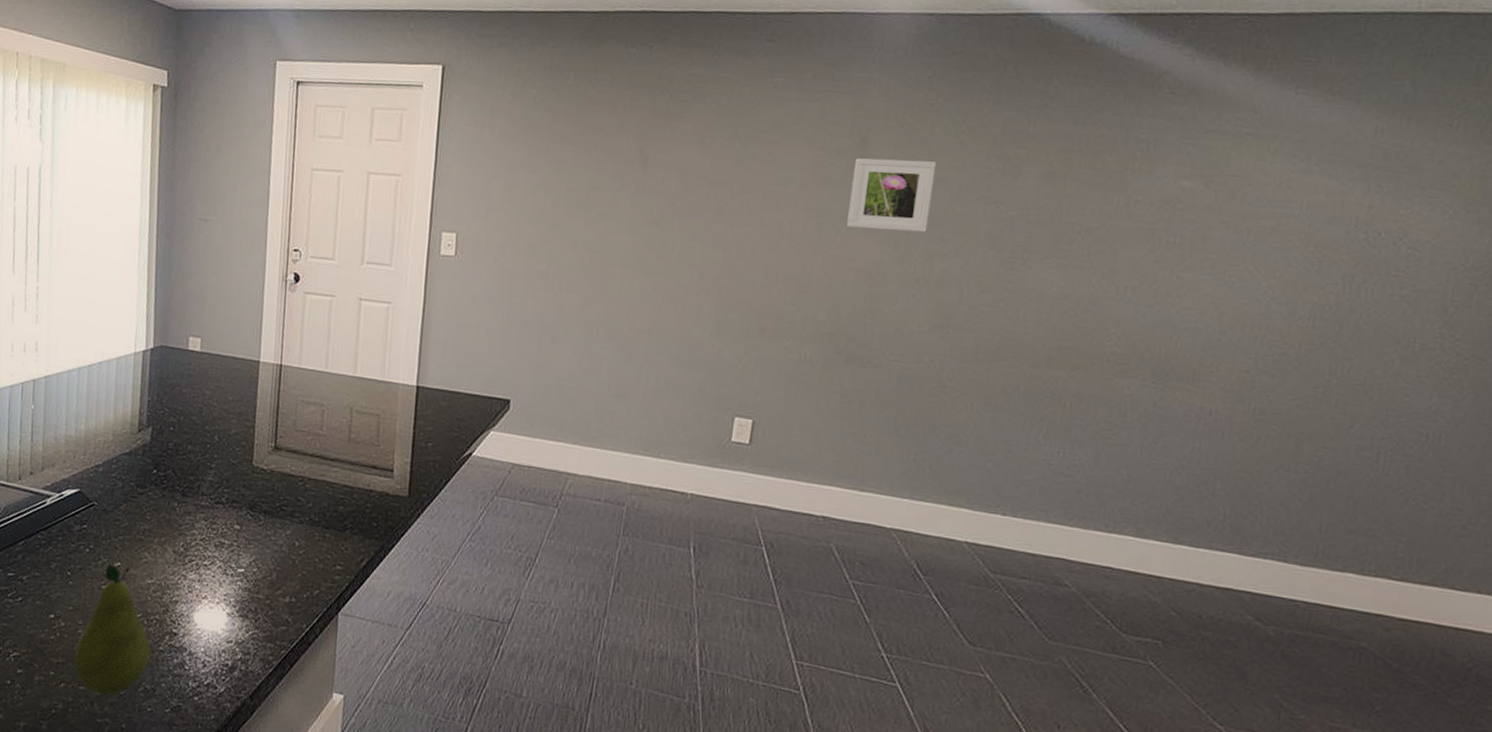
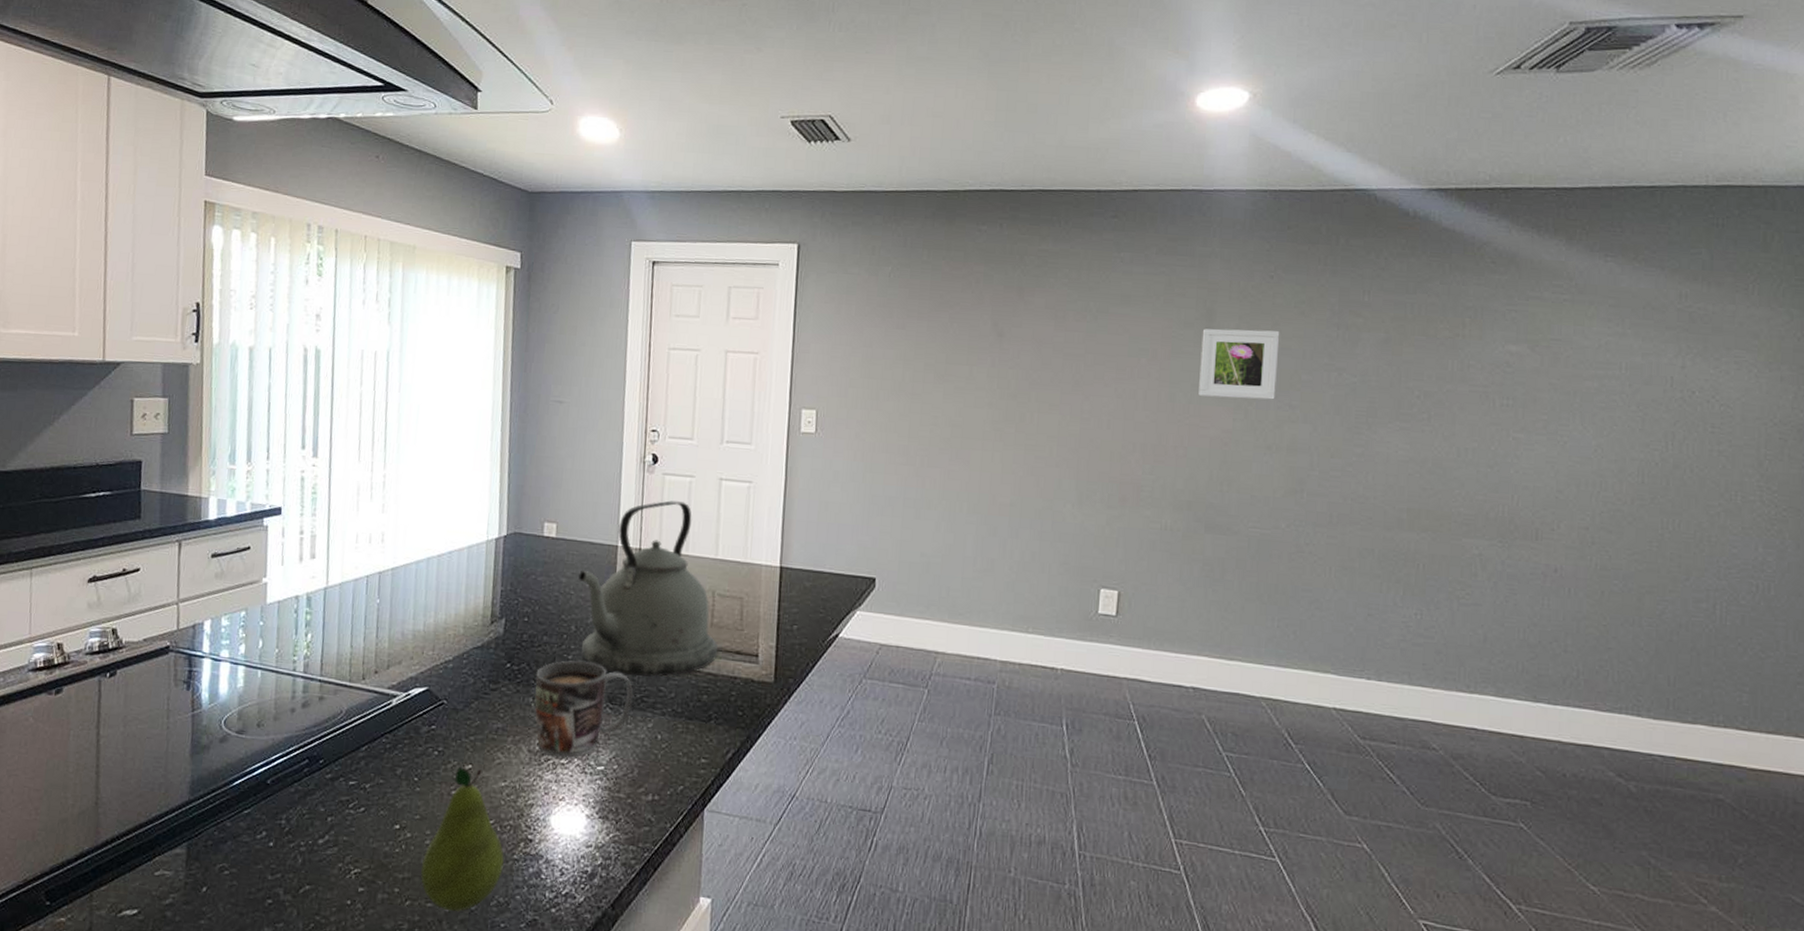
mug: none [179,469,273,560] -> present [534,660,633,758]
kettle: none [222,319,355,487] -> present [578,500,718,677]

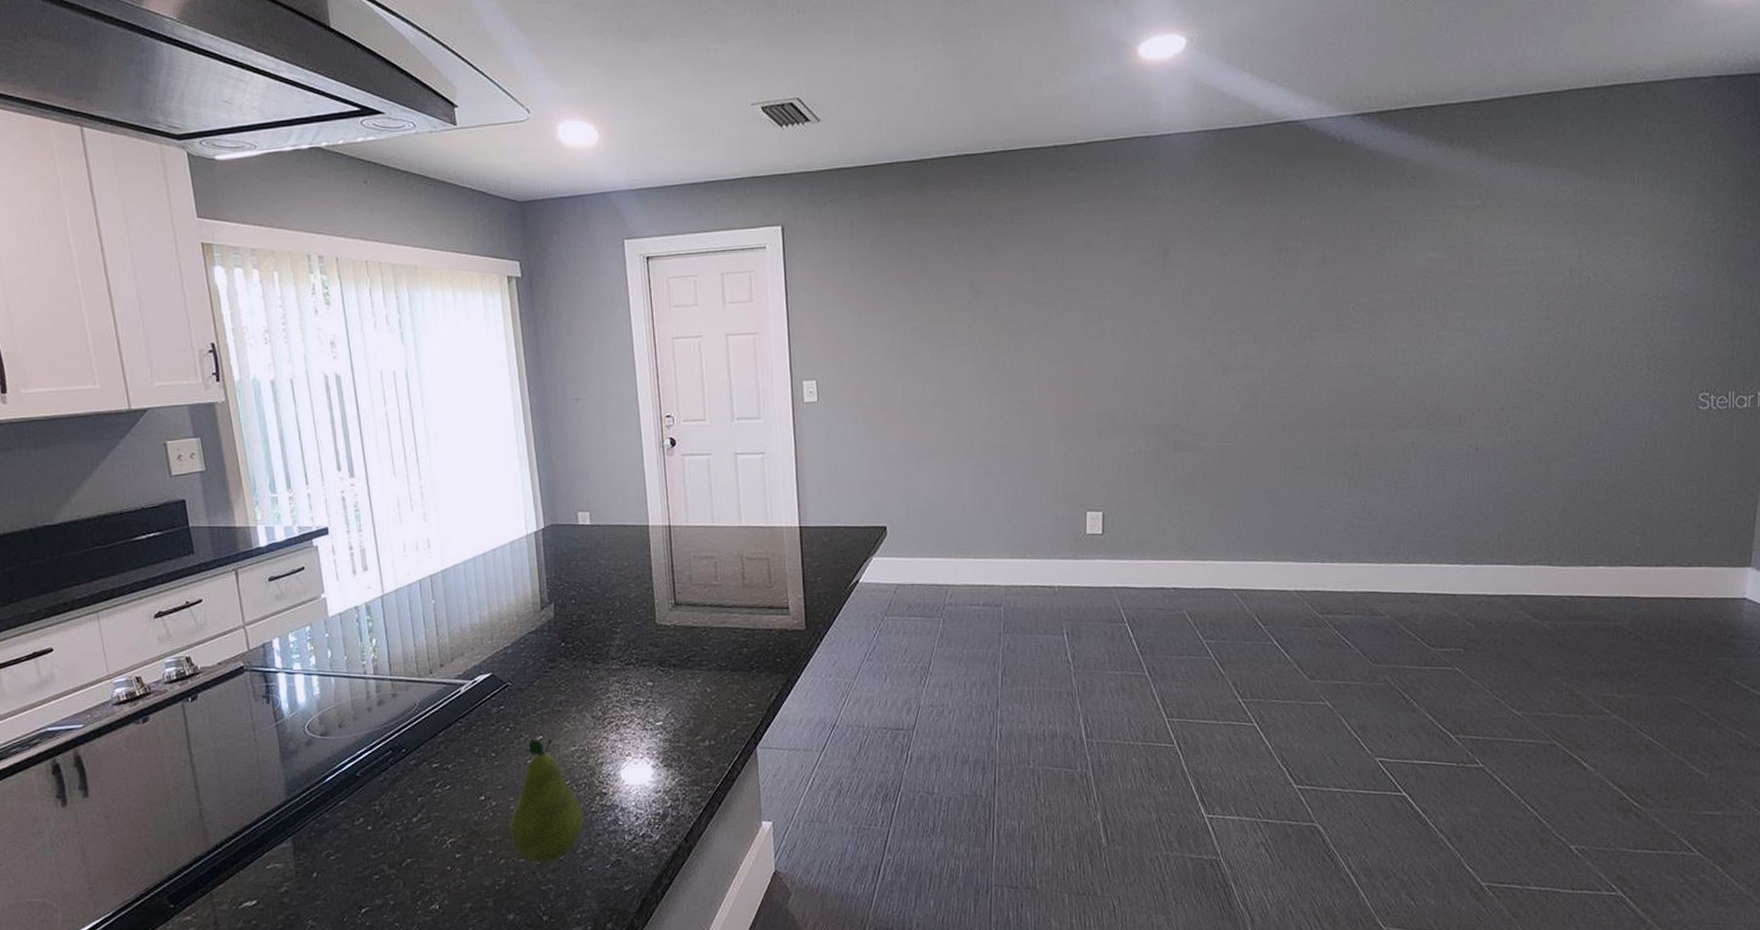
mug: present [534,660,633,758] -> none [589,632,681,720]
kettle: present [578,500,718,677] -> none [616,478,752,640]
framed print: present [1198,328,1280,400] -> none [1159,261,1229,329]

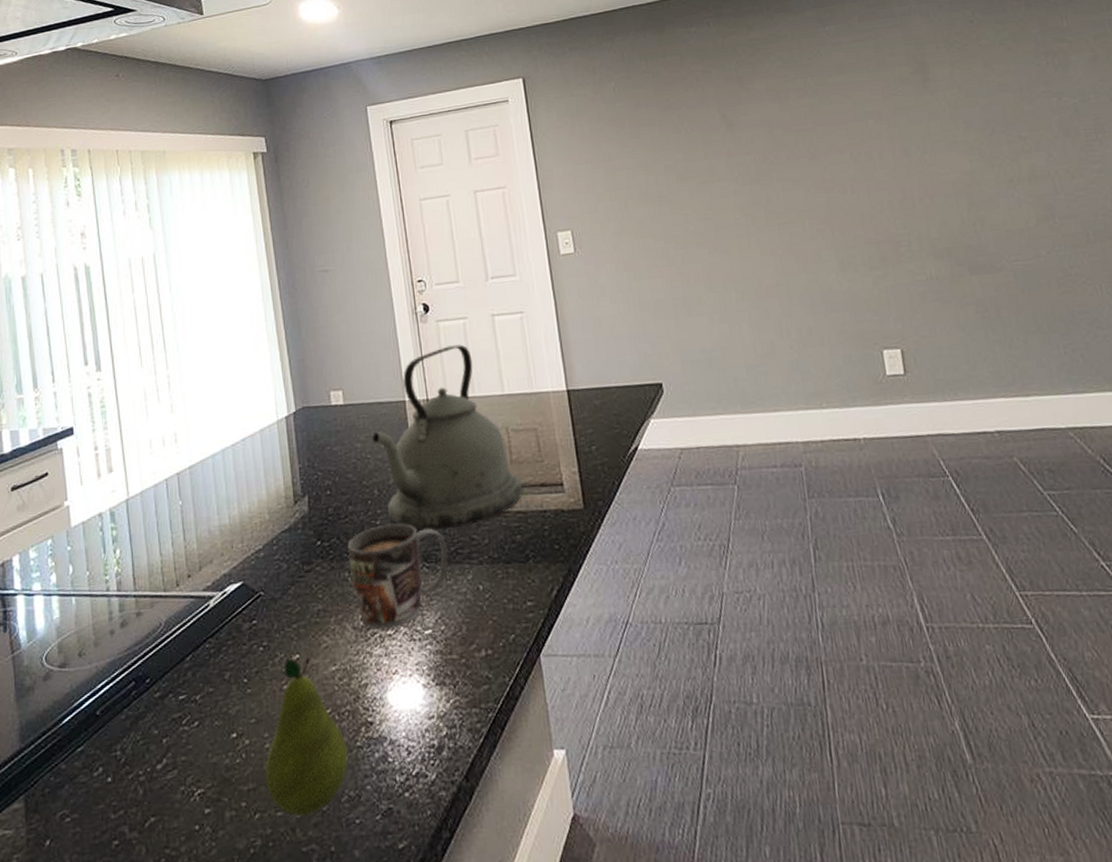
mug: none [589,632,681,720] -> present [347,523,448,630]
kettle: none [616,478,752,640] -> present [372,344,523,531]

